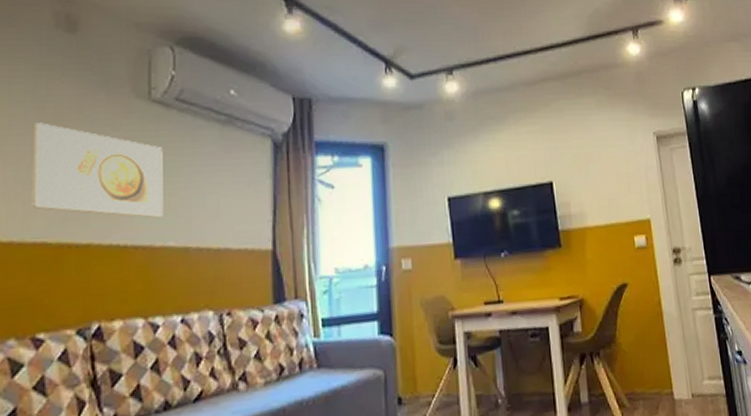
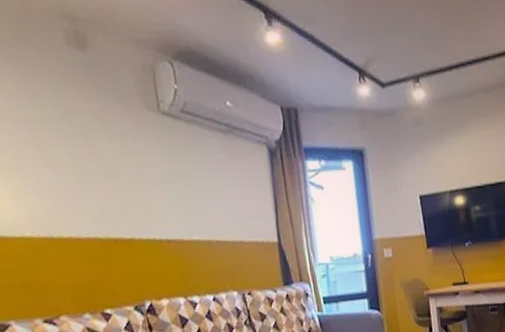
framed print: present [31,122,163,218] -> none [68,135,187,217]

